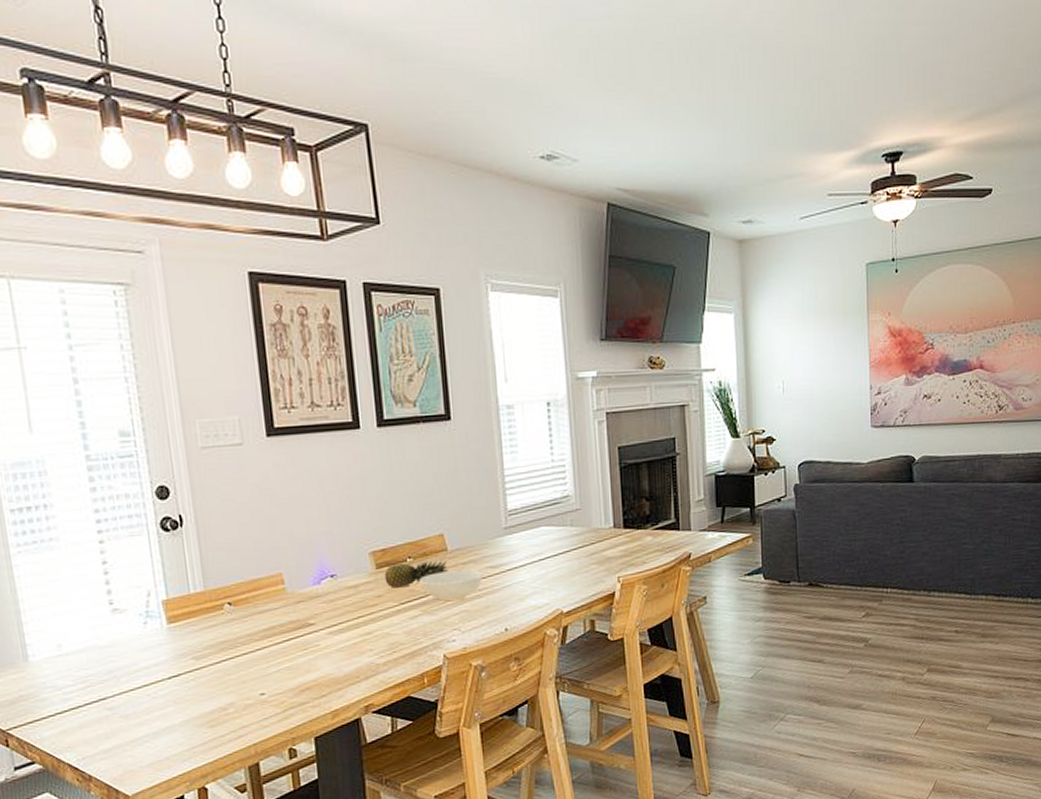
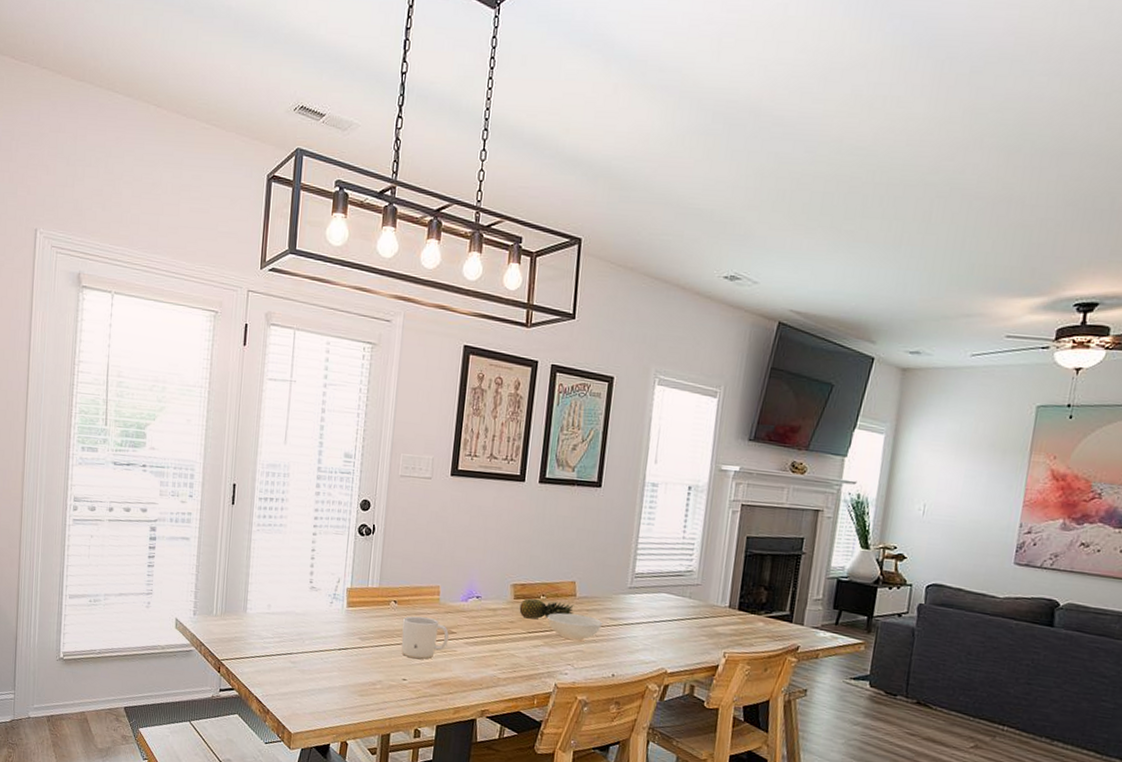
mug: none [243,612,308,667] -> present [401,616,450,659]

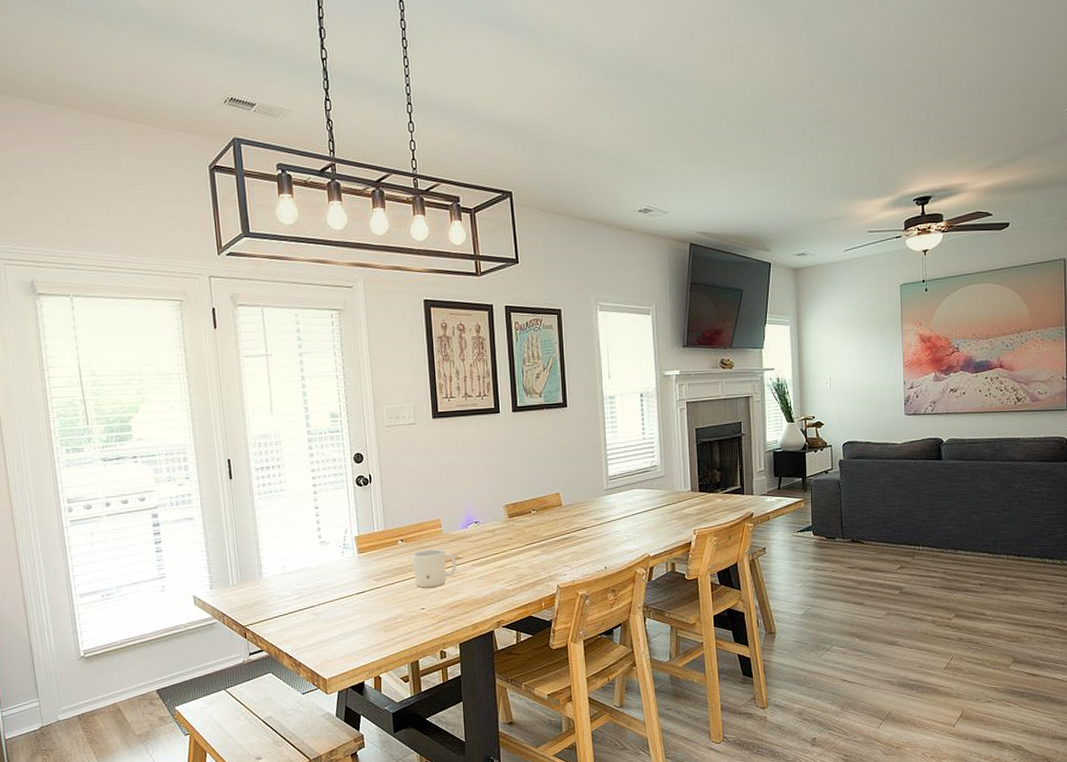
fruit: present [519,598,574,620] -> none [514,512,562,533]
bowl: present [546,612,603,641] -> none [540,520,590,545]

